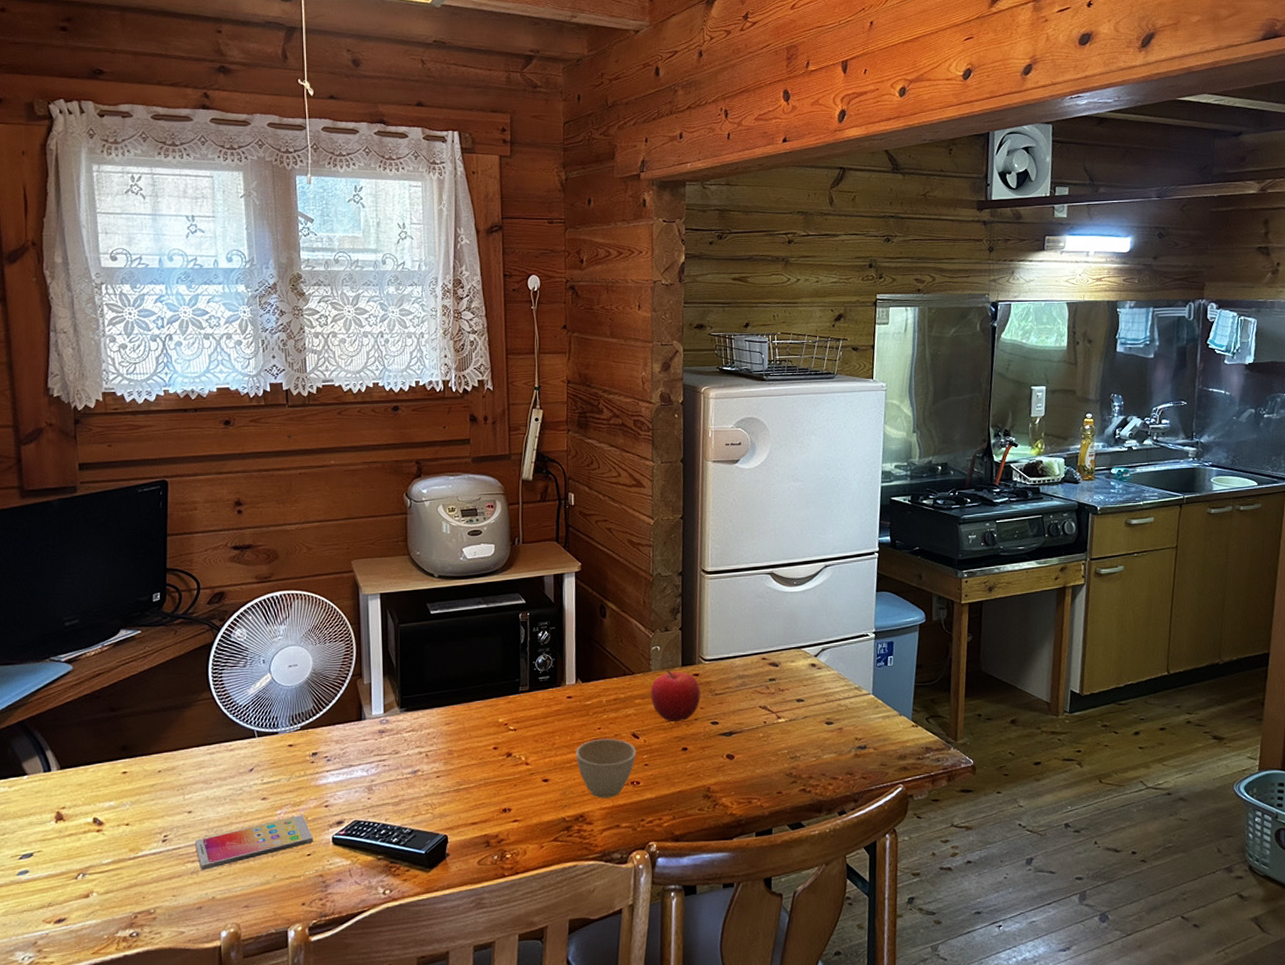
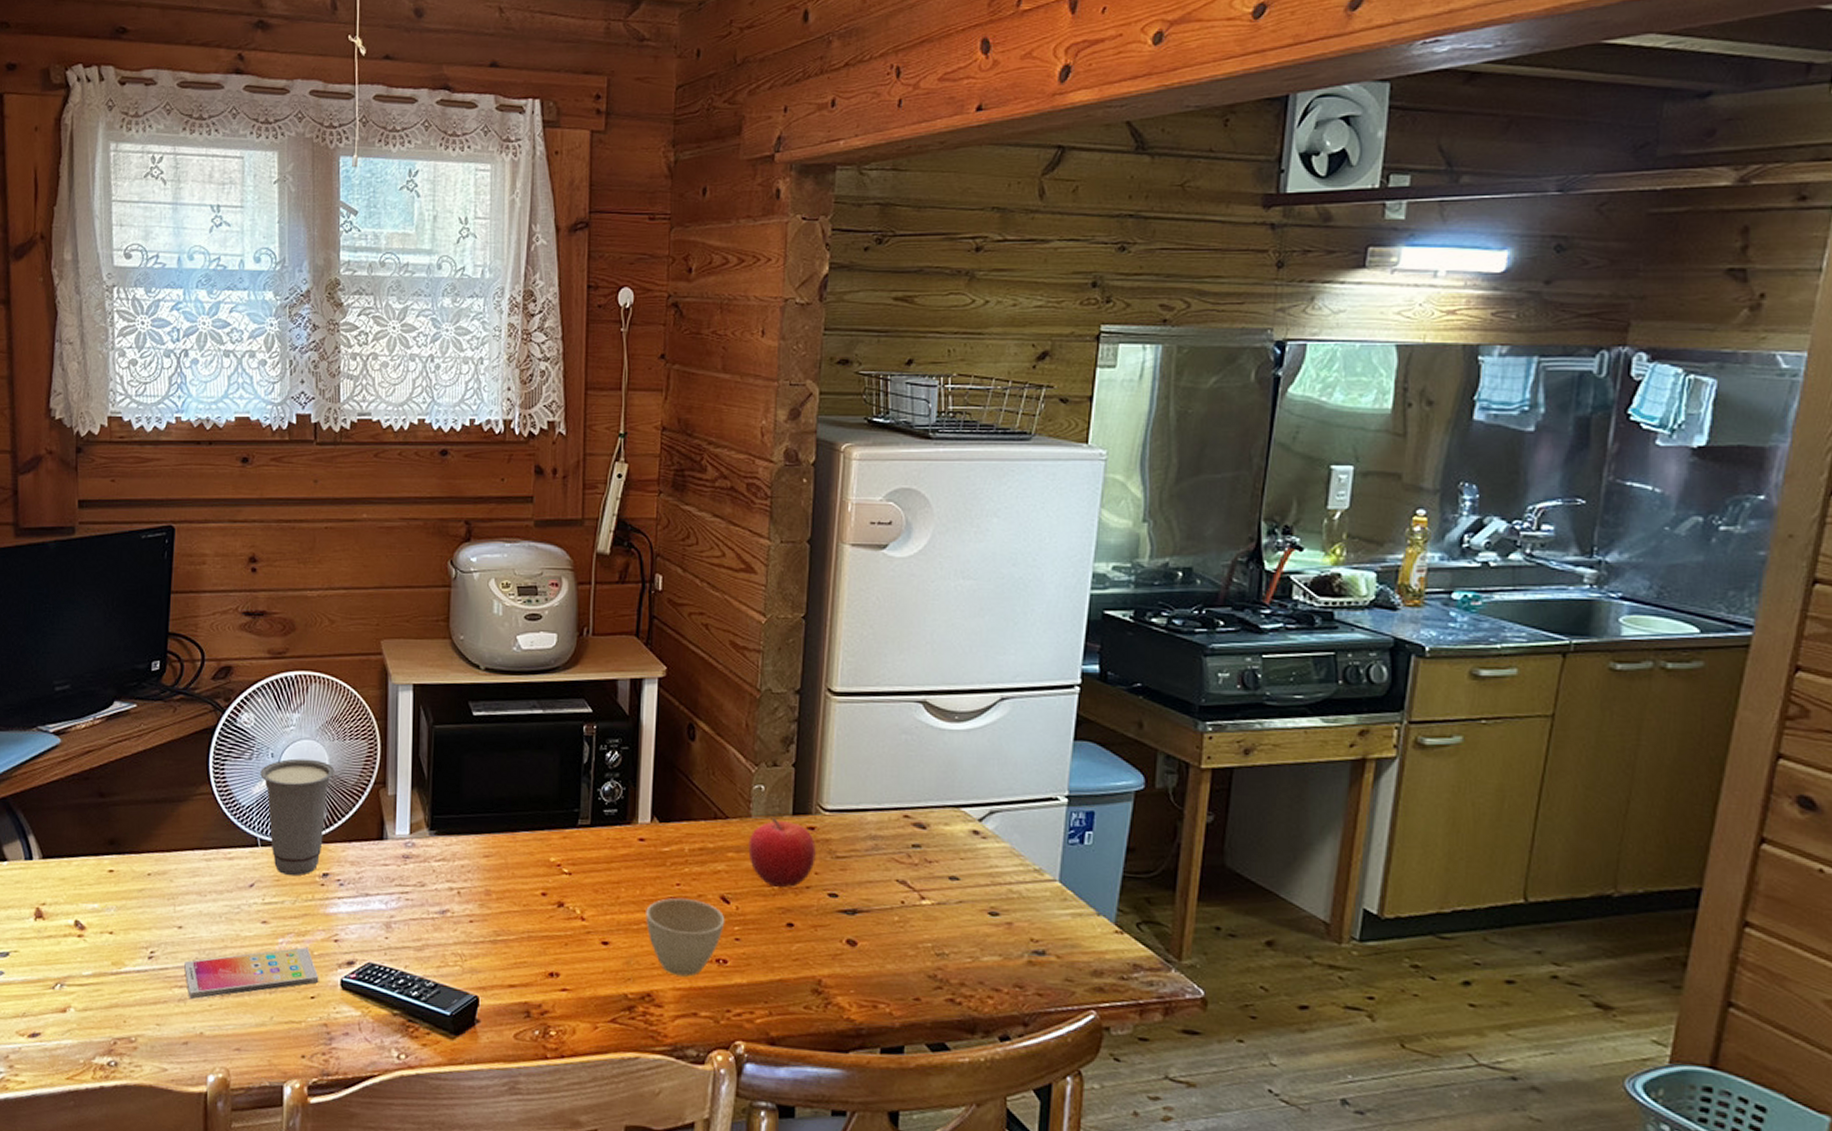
cup: none [254,661,318,758] -> present [260,758,335,876]

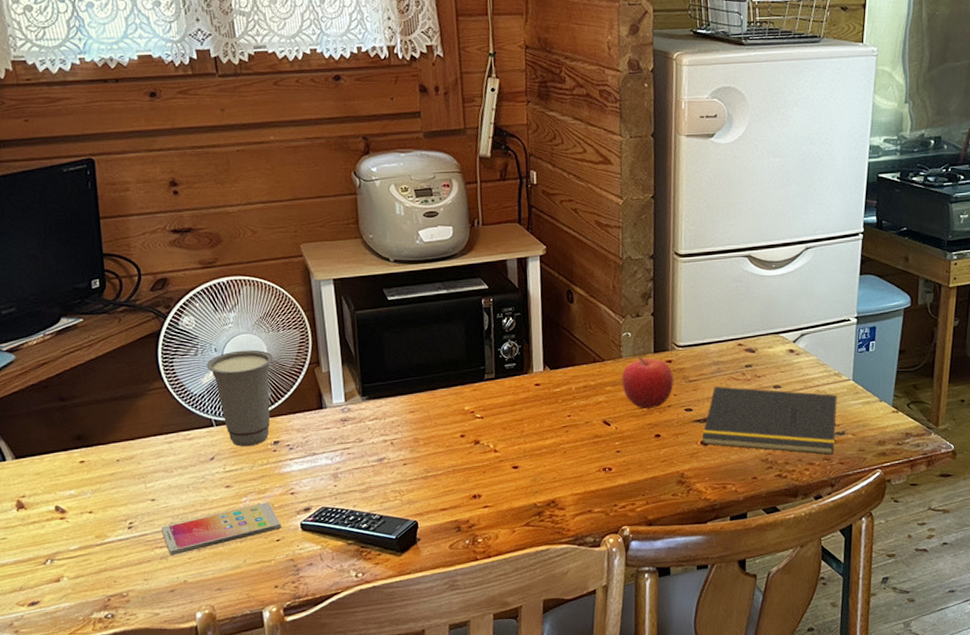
cup: present [646,897,725,977] -> none [545,425,608,485]
notepad: none [848,867,1036,982] -> present [702,386,837,455]

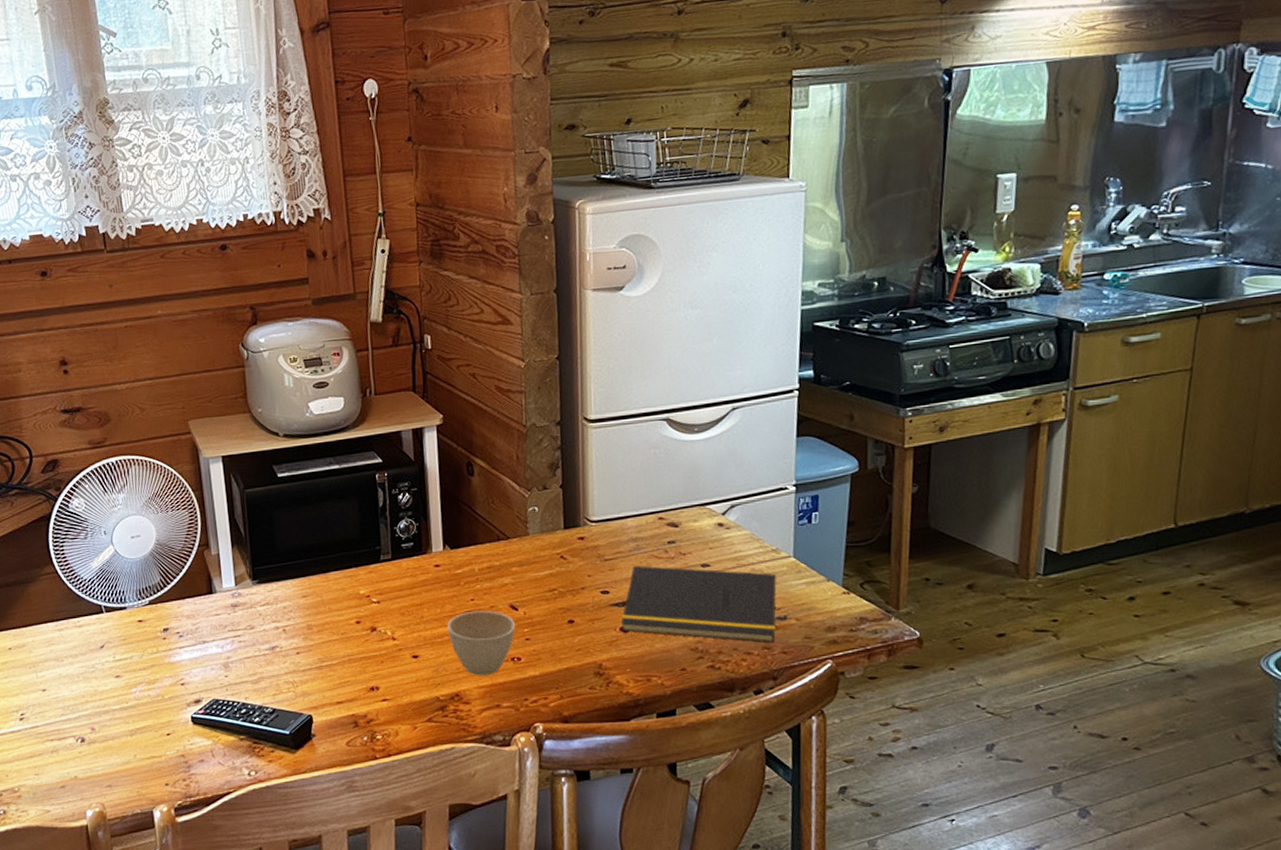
smartphone: present [161,502,282,556] -> none [52,693,172,750]
cup: present [206,350,273,447] -> none [96,532,162,635]
cup: none [545,425,608,485] -> present [447,610,516,676]
fruit: present [621,357,674,409] -> none [528,533,587,592]

